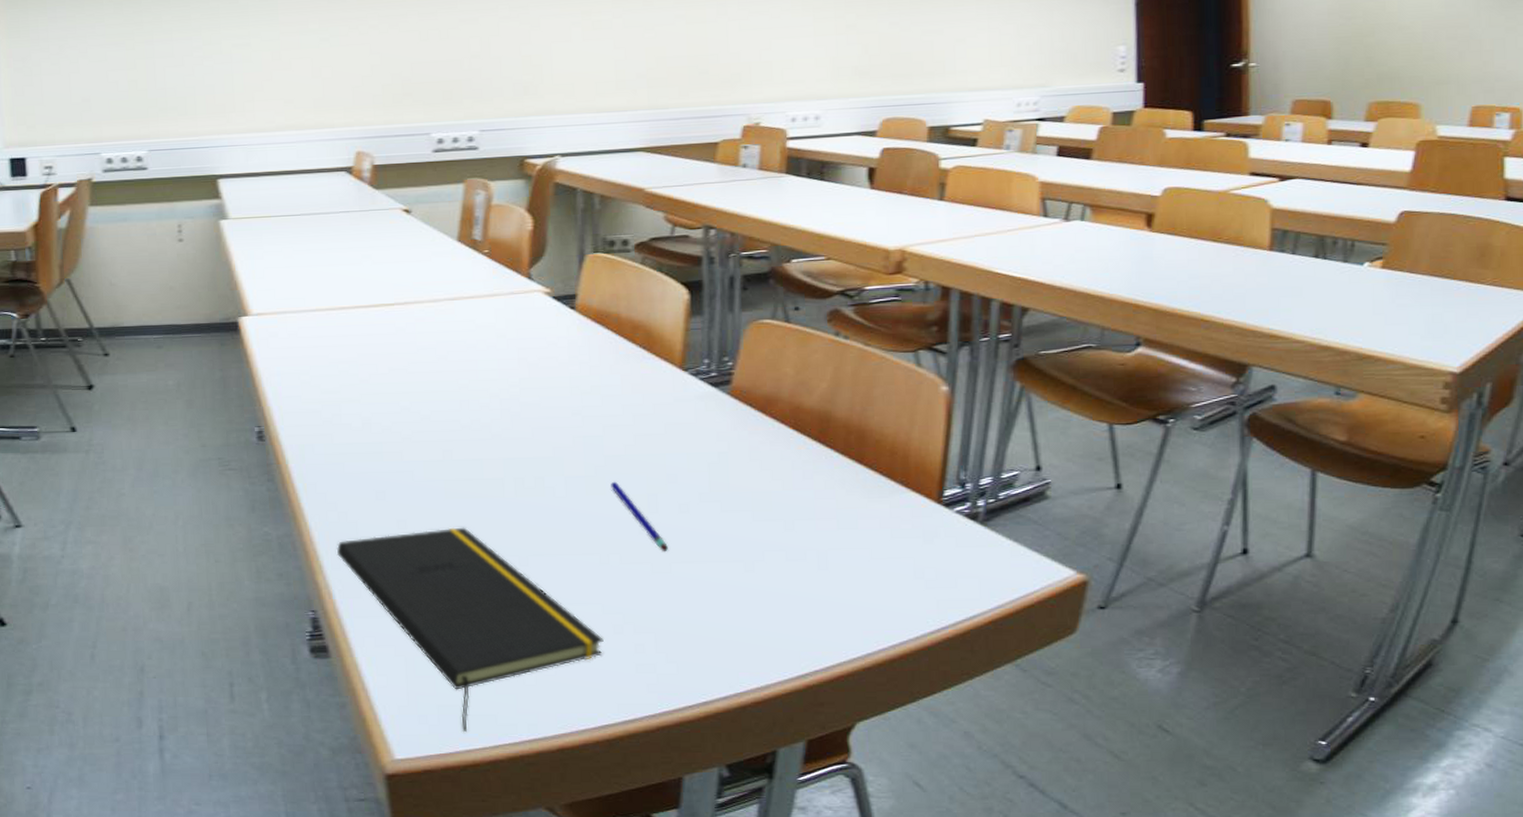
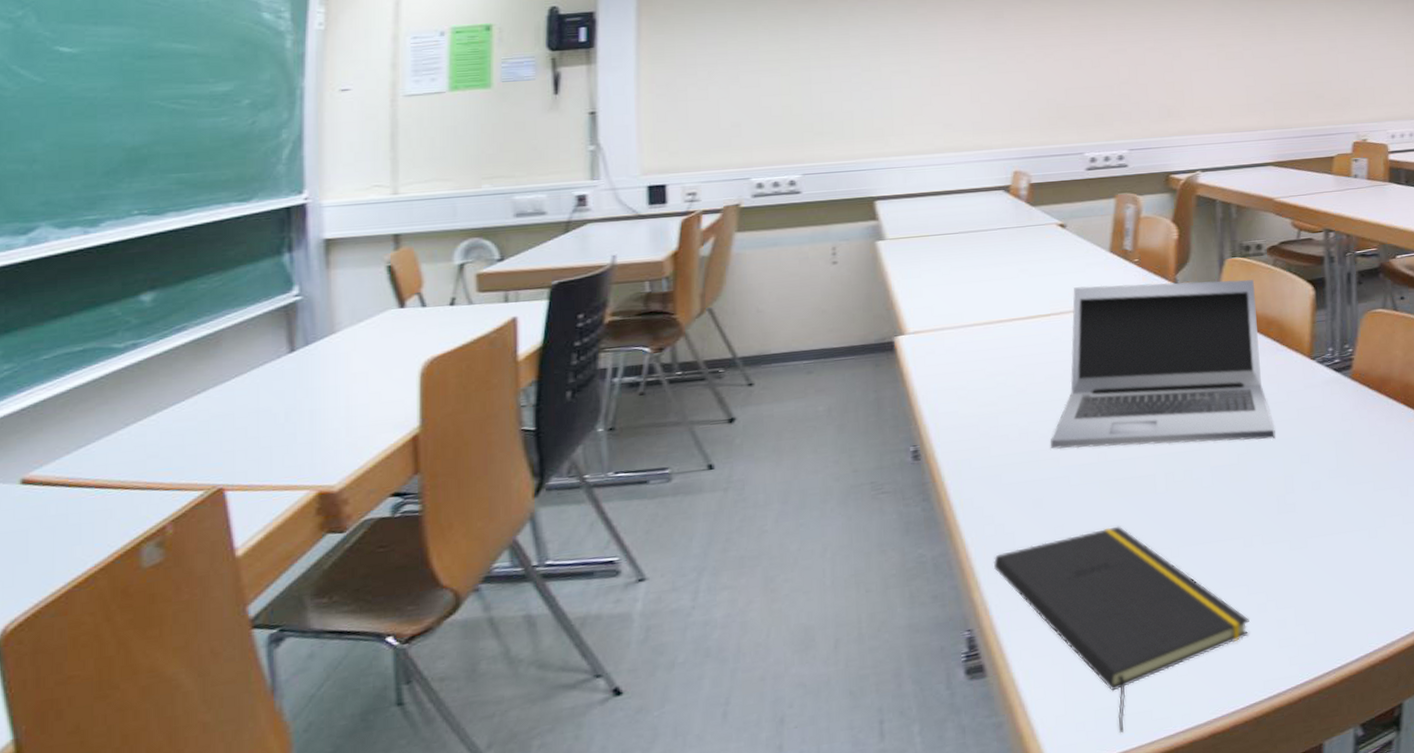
laptop: none [393,276,639,453] -> present [1050,279,1275,449]
pen: present [611,481,668,552] -> none [1252,467,1304,529]

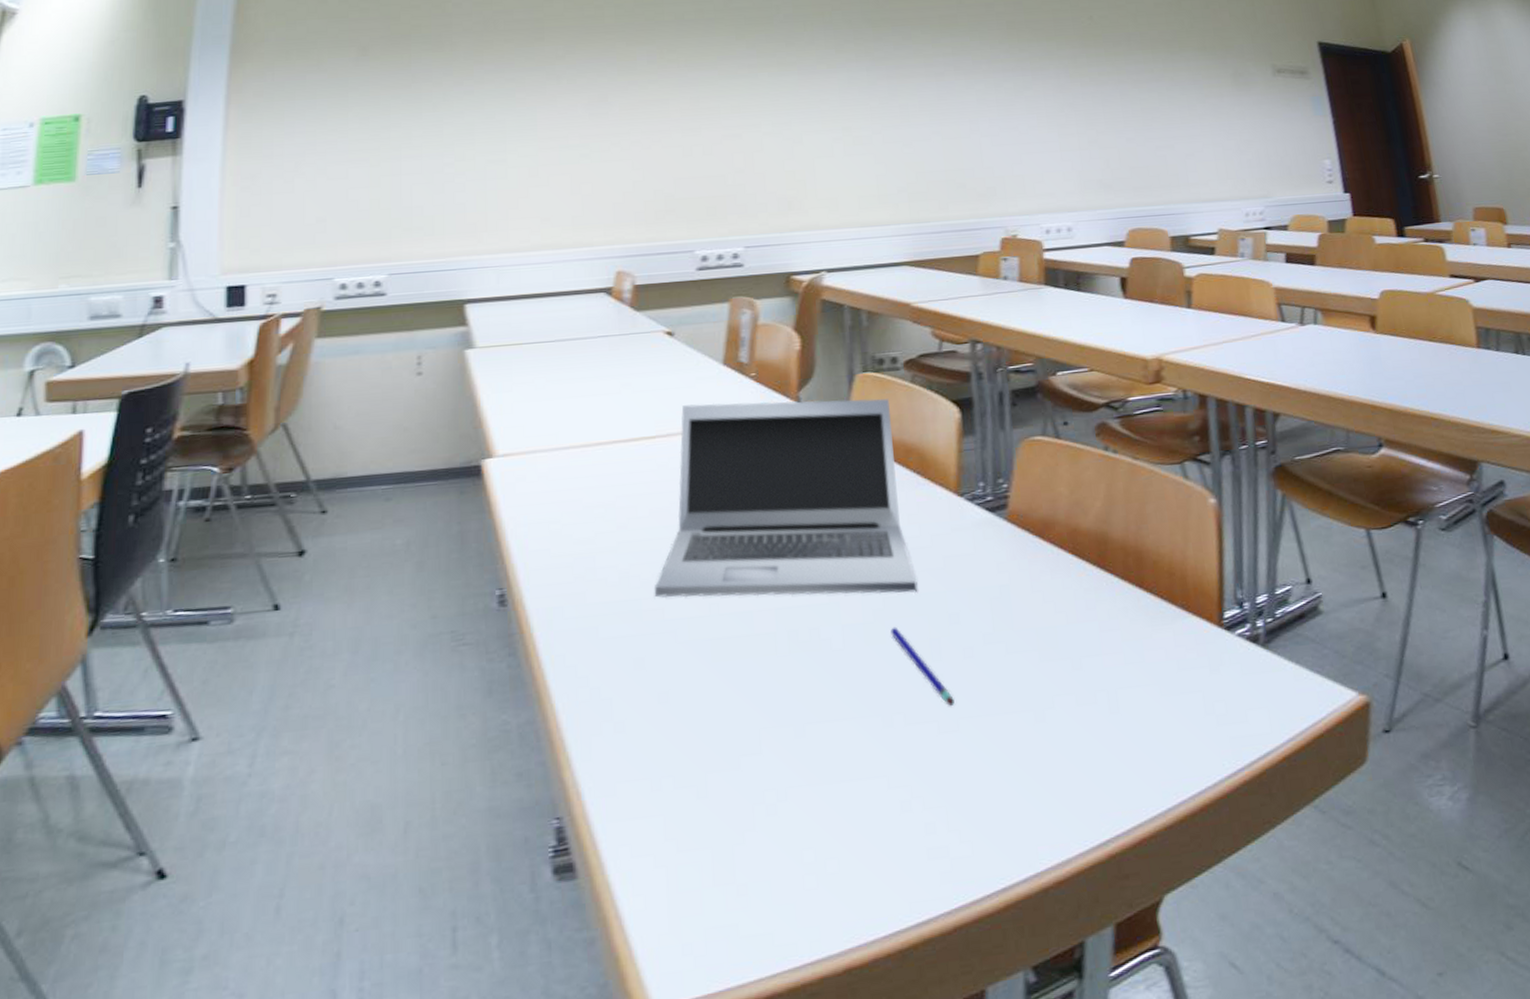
notepad: present [993,526,1249,734] -> none [587,695,891,962]
pen: none [1252,467,1304,529] -> present [890,626,955,707]

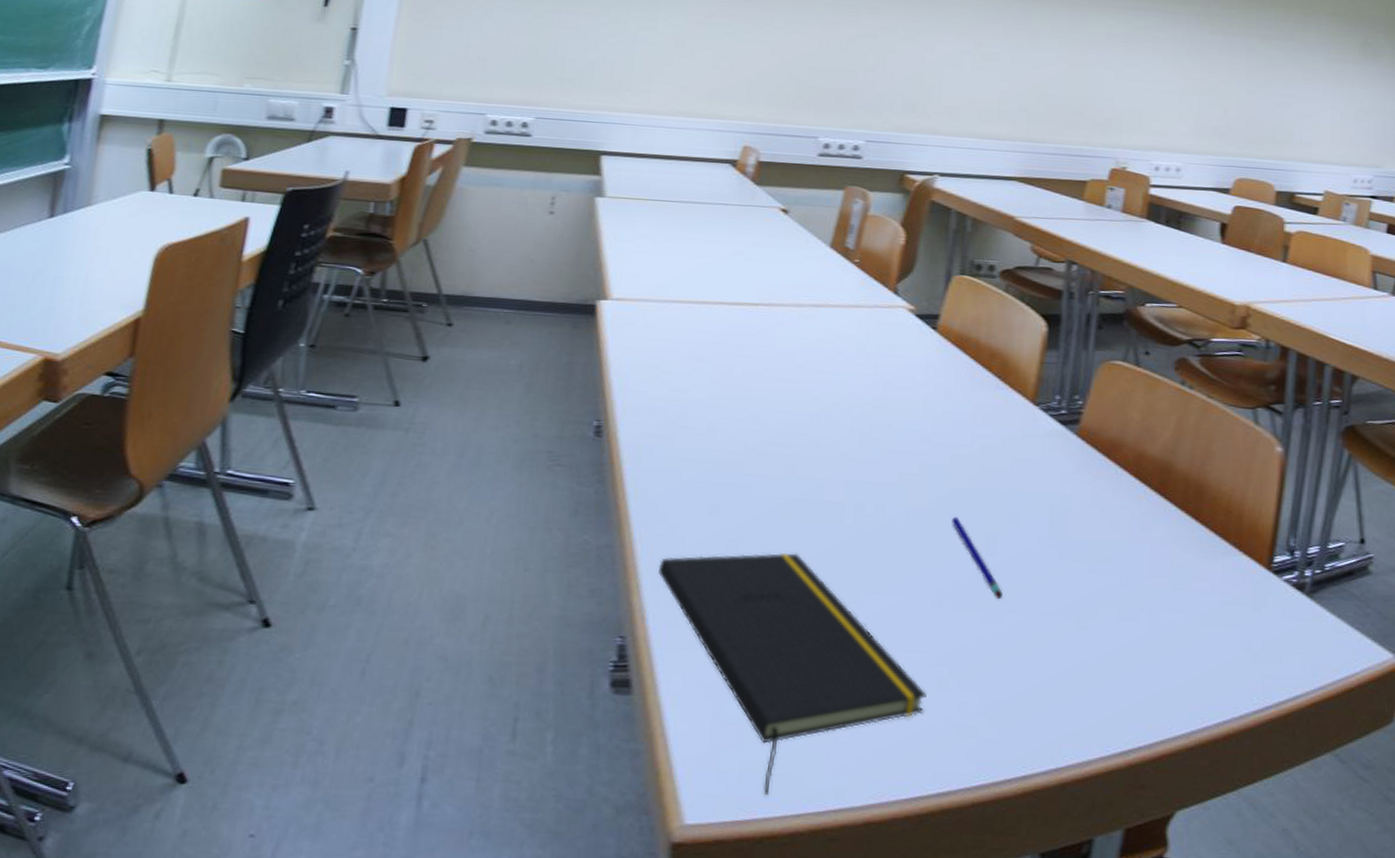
notepad: none [587,695,891,962] -> present [657,552,927,796]
laptop: present [654,398,918,598] -> none [737,279,984,488]

